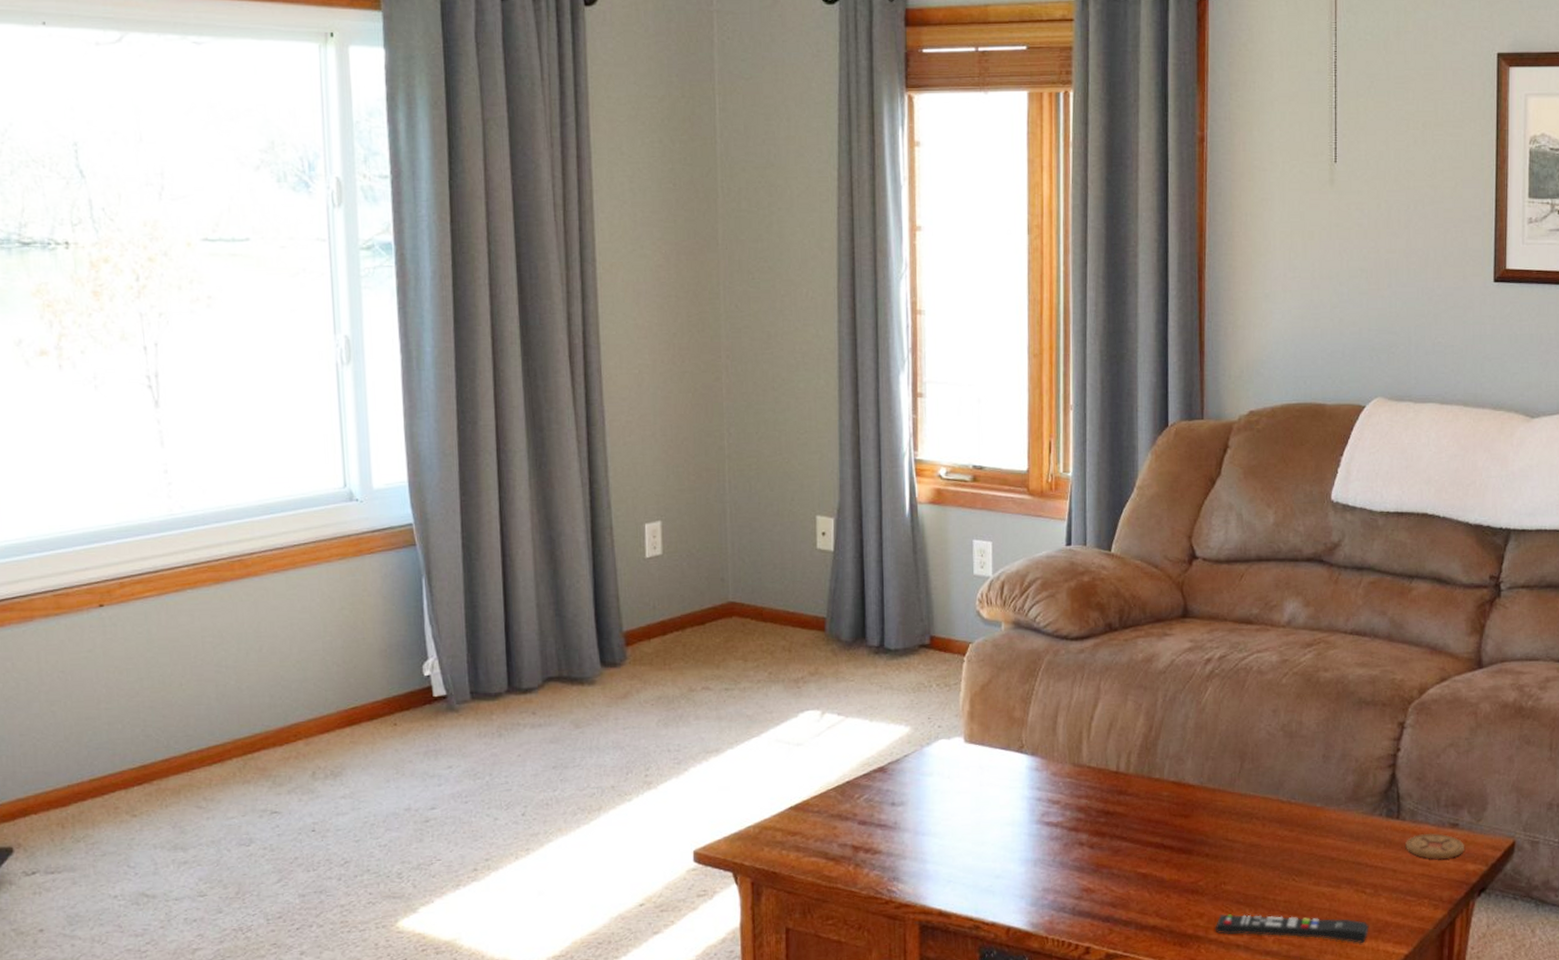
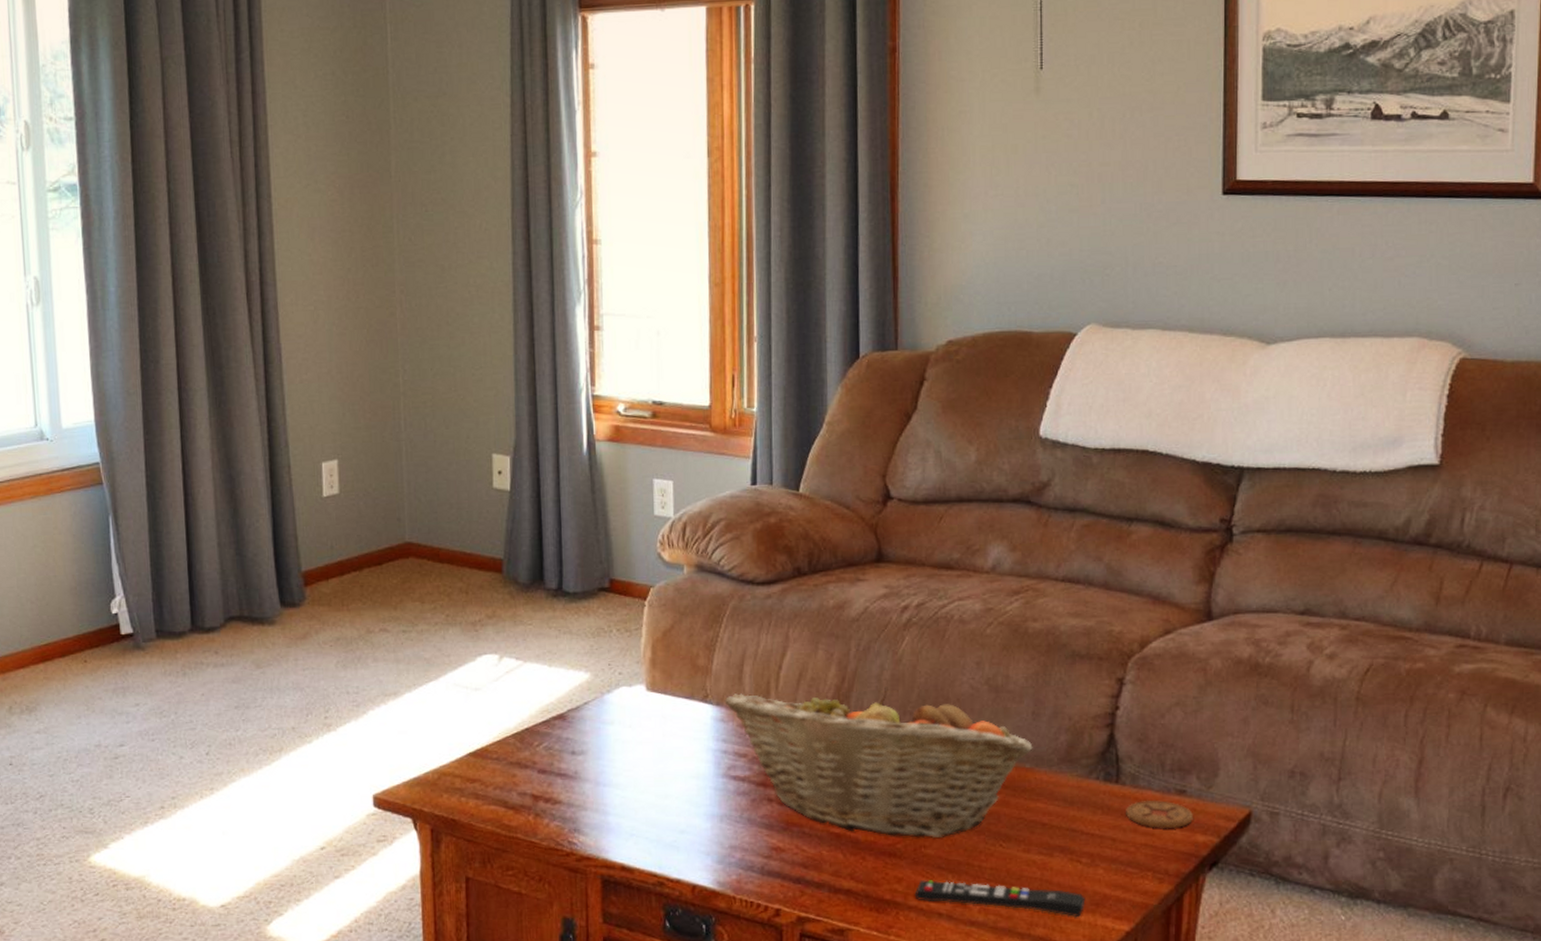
fruit basket: none [1039,734,1323,876] -> present [724,687,1033,839]

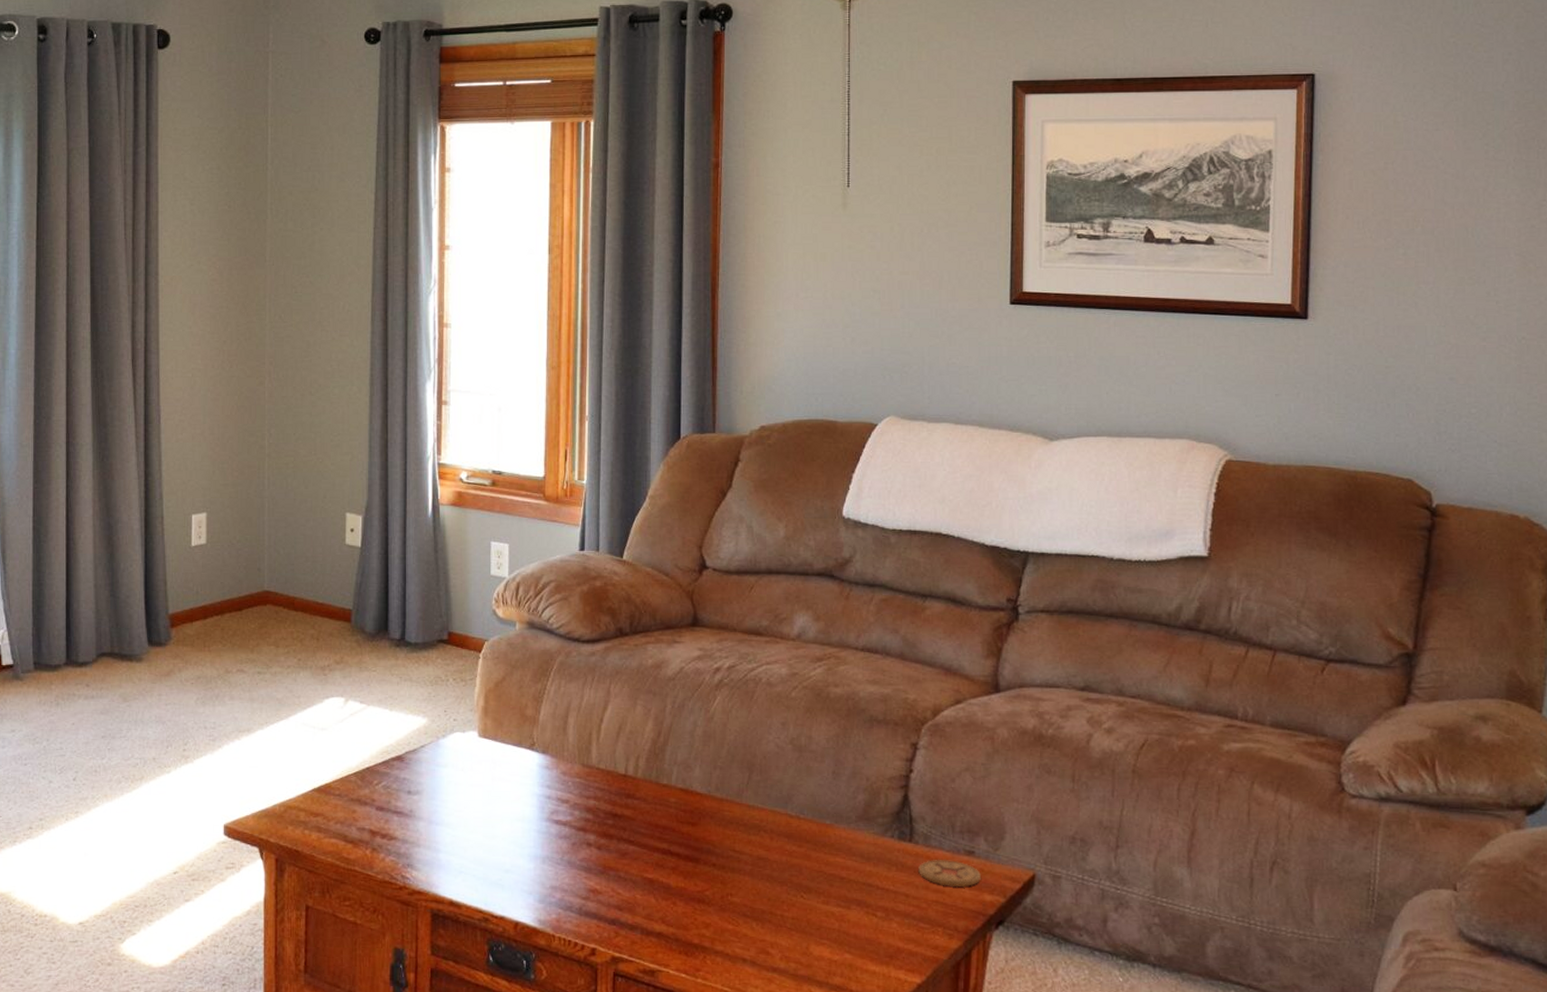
fruit basket: present [724,687,1033,839] -> none [549,742,833,888]
remote control: present [914,880,1086,918] -> none [721,927,880,969]

